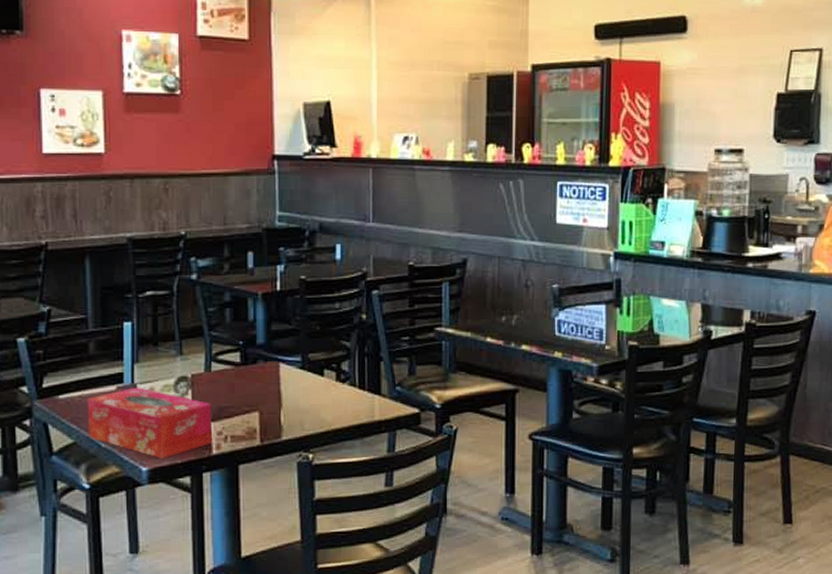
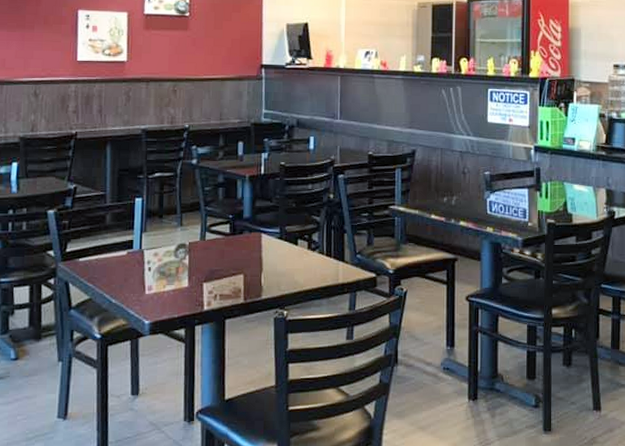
tissue box: present [87,387,212,459] -> none [102,252,205,313]

